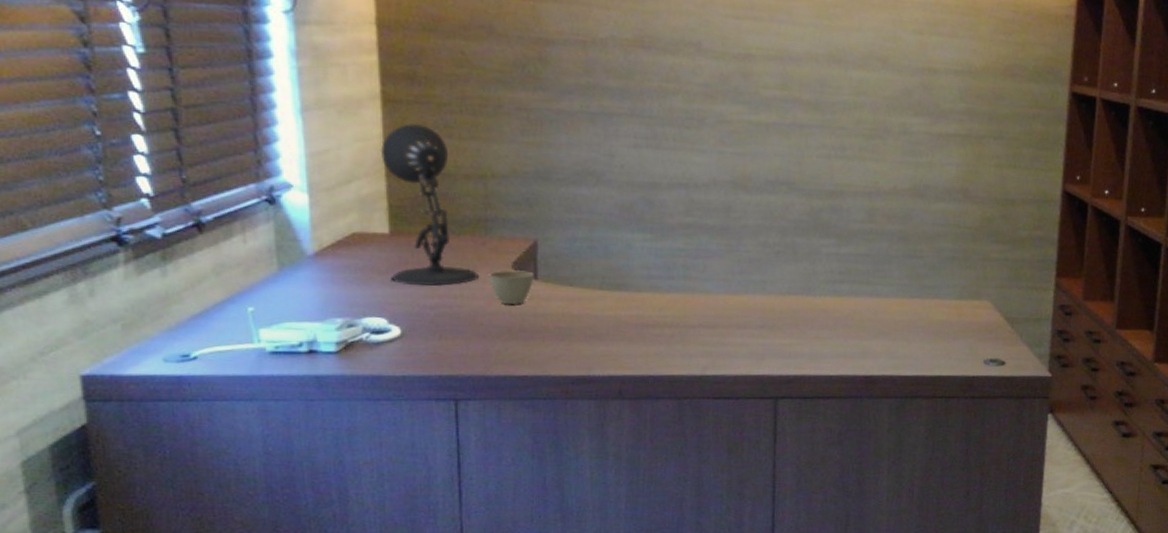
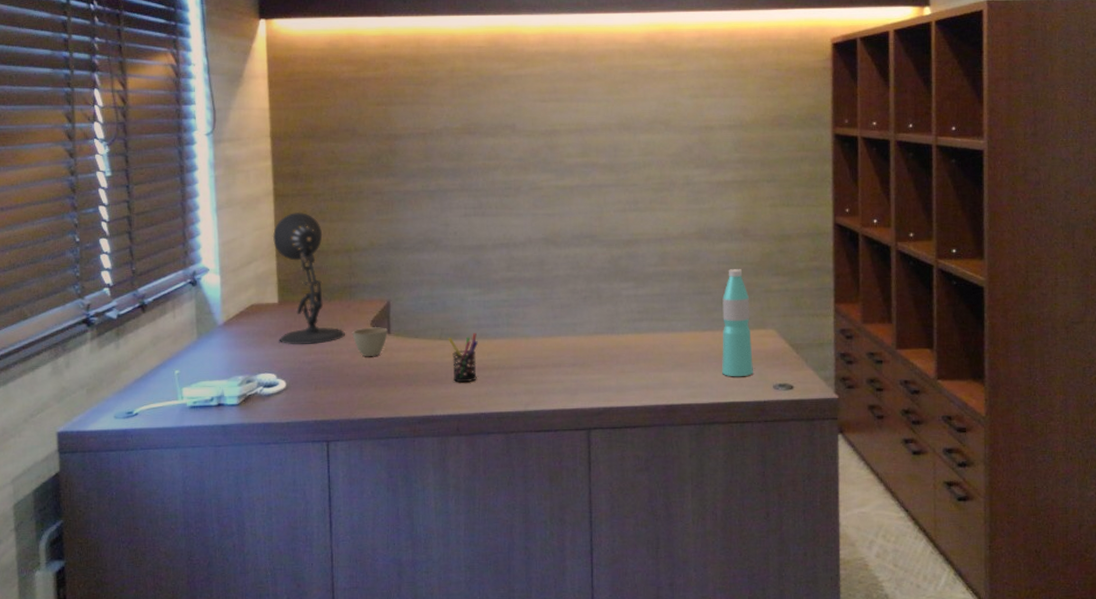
pen holder: none [610,284,647,341] -> present [448,333,478,383]
water bottle: none [929,232,965,350] -> present [722,269,753,377]

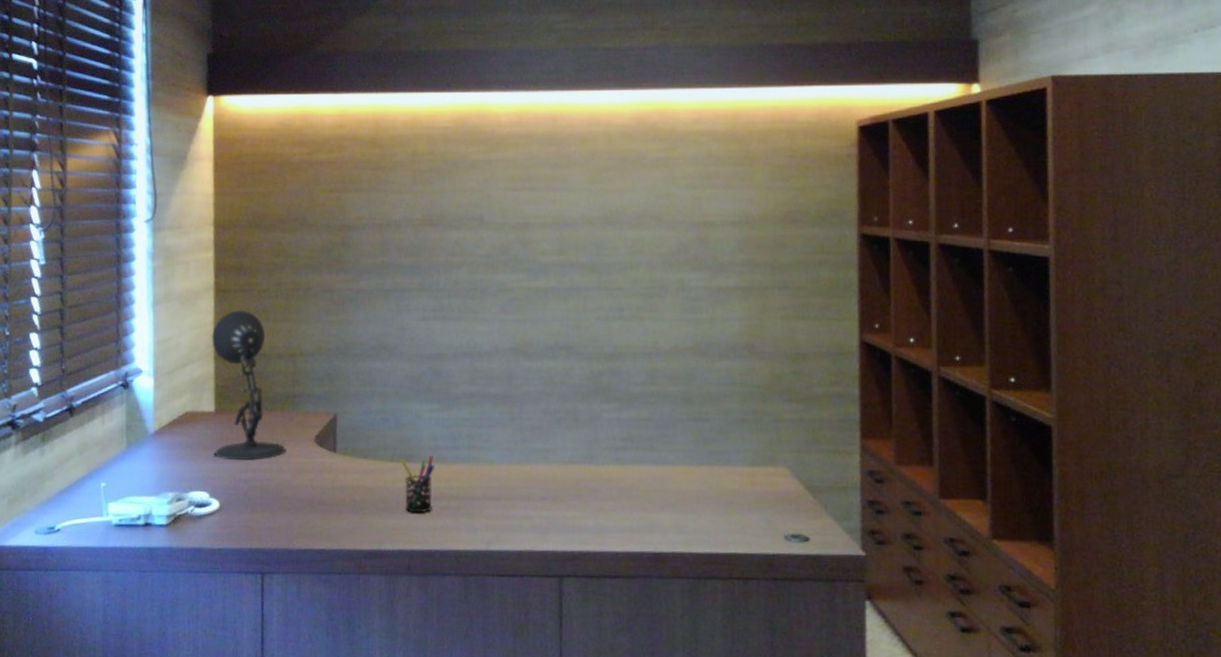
cup: present [352,327,388,356] -> none [293,443,333,477]
water bottle: present [722,269,753,377] -> none [722,392,760,524]

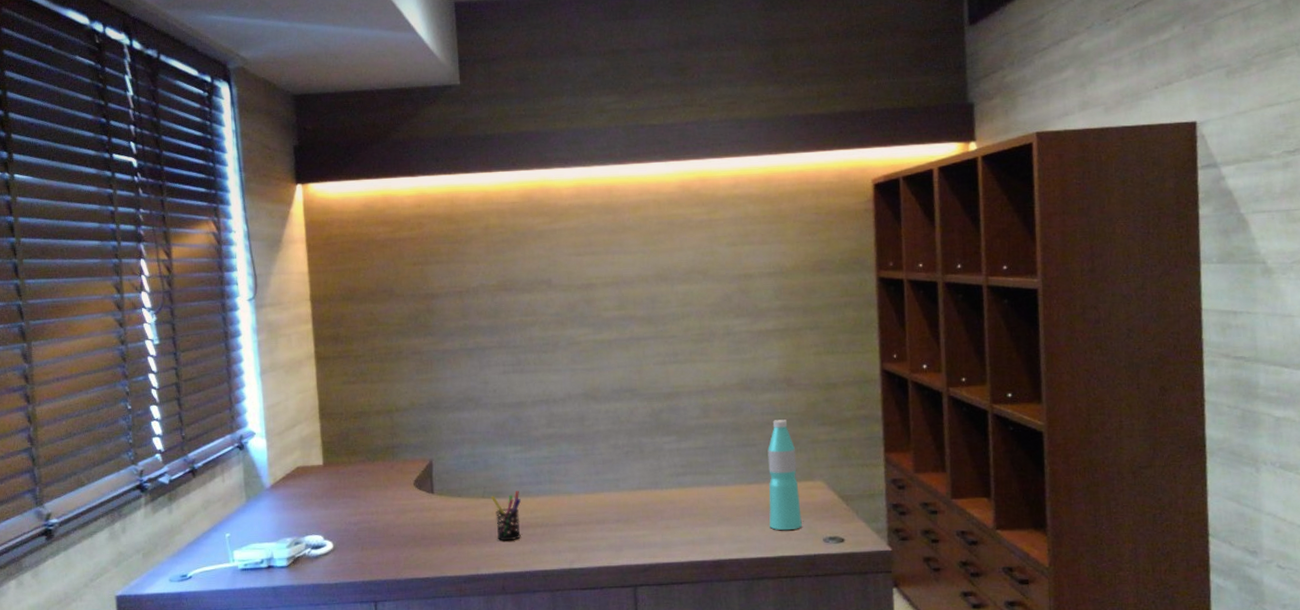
desk lamp: present [211,309,287,460] -> none [315,373,390,506]
water bottle: none [722,392,760,524] -> present [767,419,802,531]

